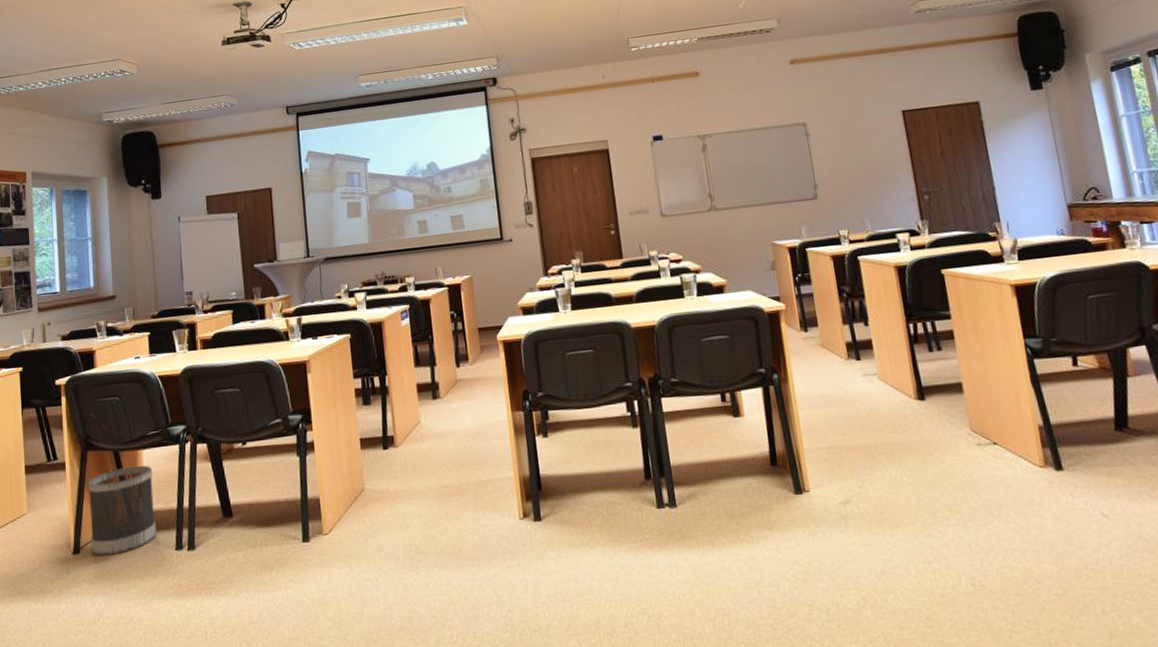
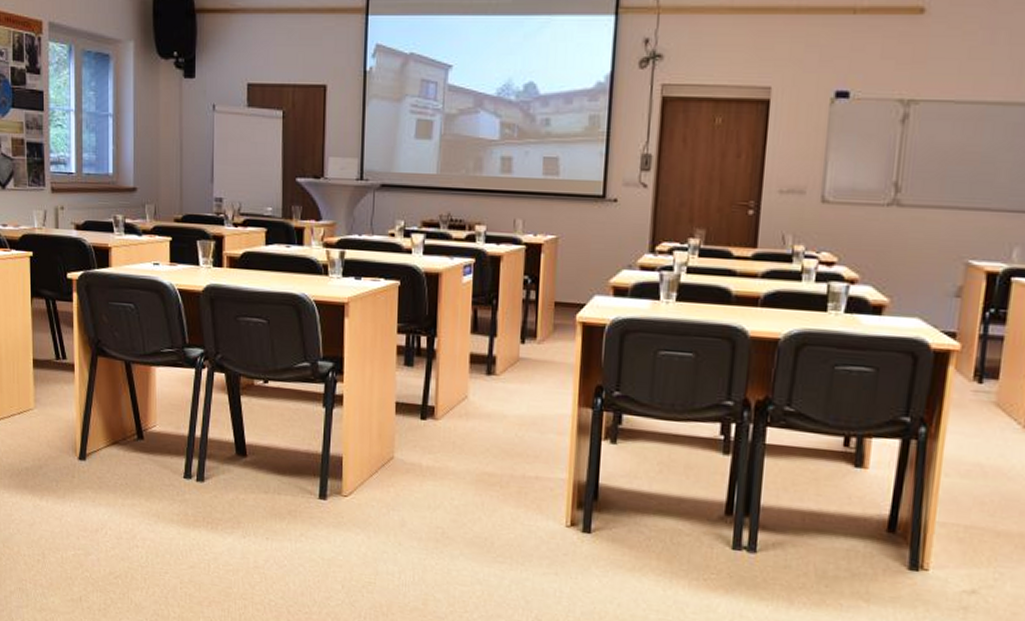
wastebasket: present [87,465,157,556] -> none [96,381,166,470]

